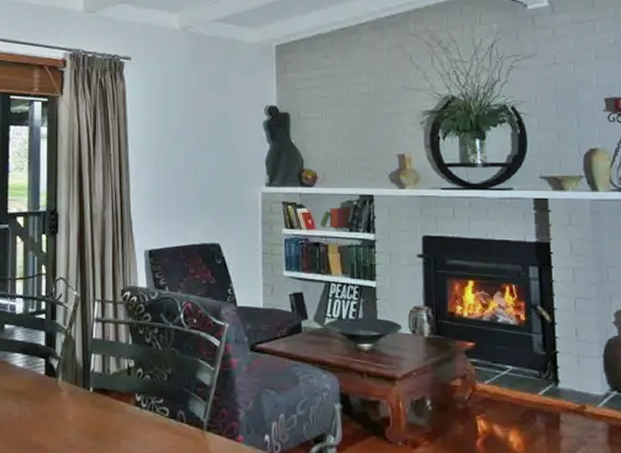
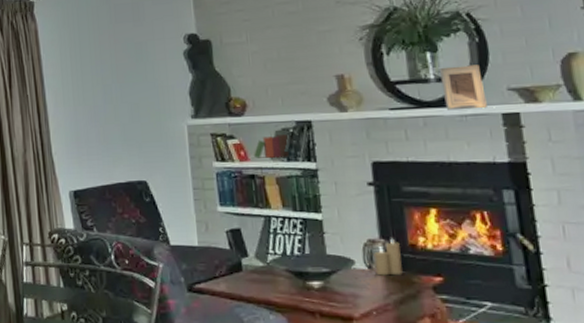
candle: none [418,306,441,340] -> present [374,238,403,276]
picture frame: none [486,154,522,193] -> present [440,65,487,111]

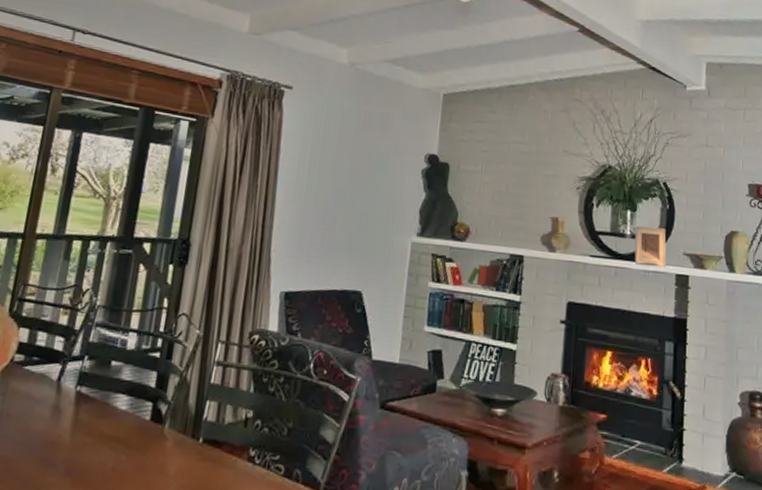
candle: present [374,238,403,276] -> none [552,374,577,410]

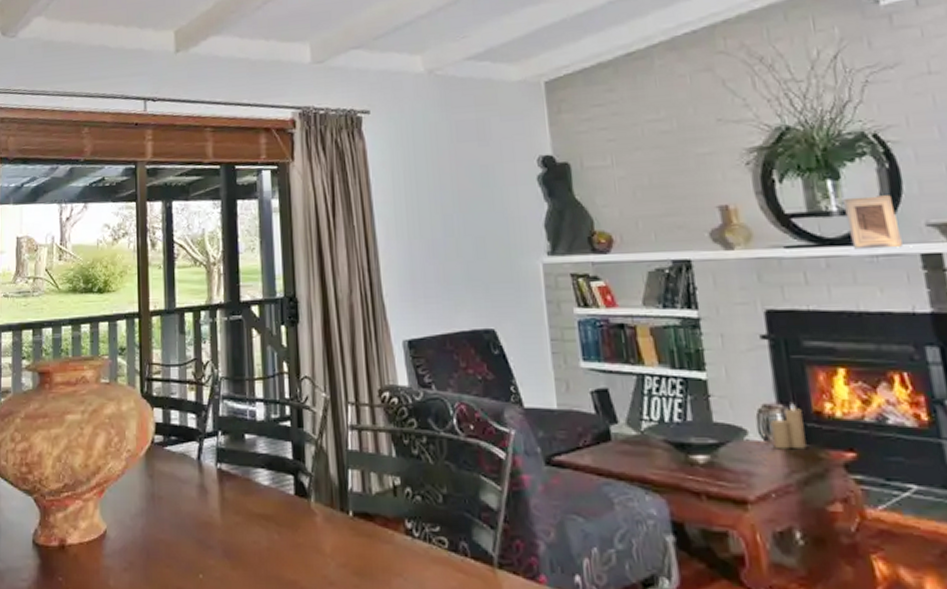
books: present [466,264,500,287] -> none [621,276,665,304]
candle: none [552,374,577,410] -> present [770,403,807,450]

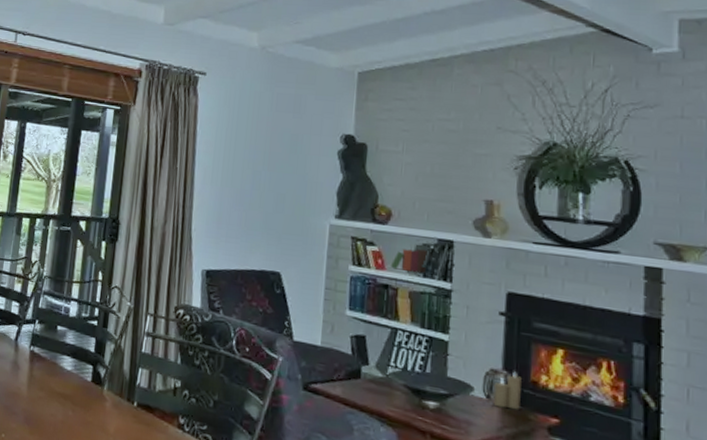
books: none [621,276,665,304] -> present [390,249,427,273]
picture frame: present [843,195,903,250] -> none [589,210,631,259]

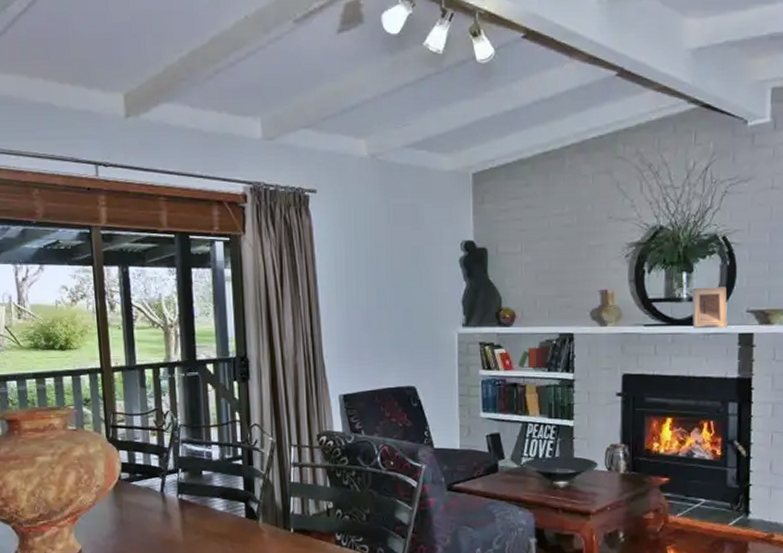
candle: present [493,371,522,411] -> none [614,443,637,477]
picture frame: none [589,210,631,259] -> present [692,287,728,329]

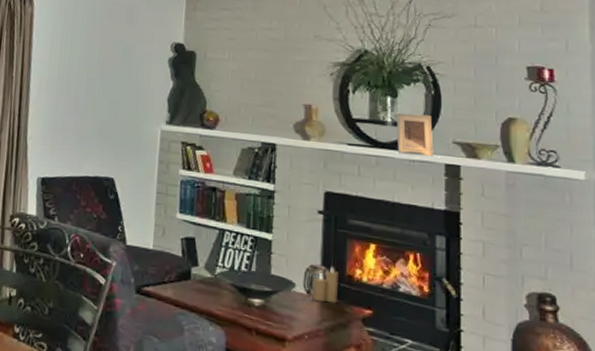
books: present [517,346,550,368] -> none [217,152,252,175]
candle: none [614,443,637,477] -> present [313,267,338,304]

